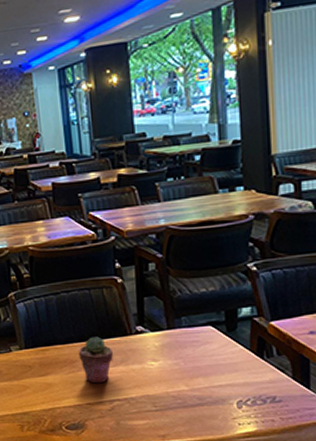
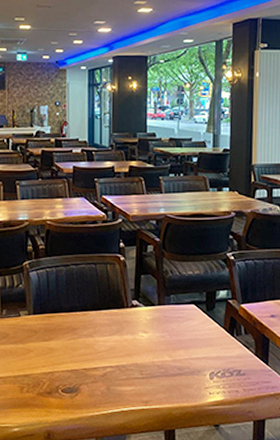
potted succulent: present [78,336,113,384] -> none [80,307,110,351]

